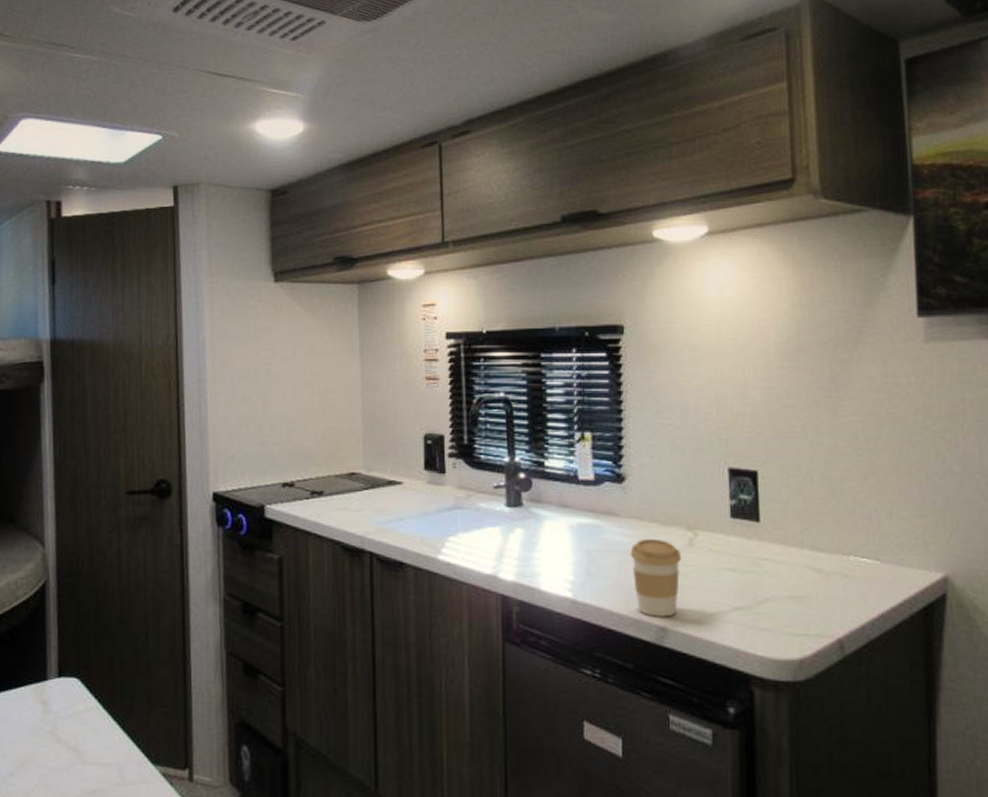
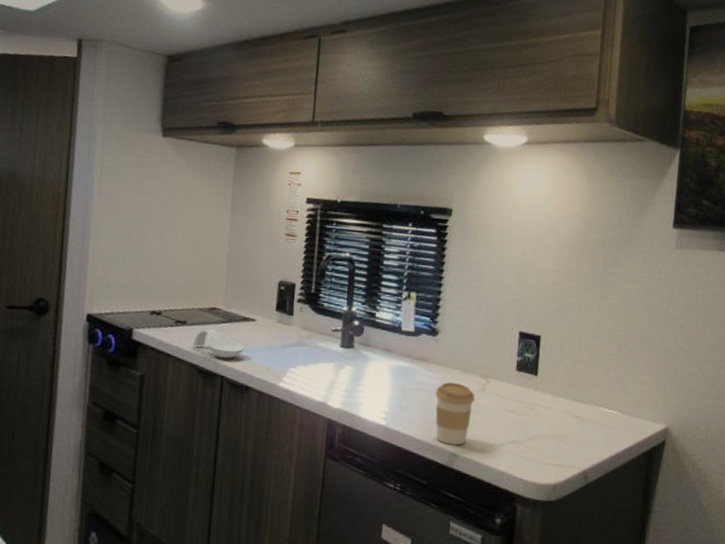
spoon rest: none [334,498,392,532] -> present [193,329,244,359]

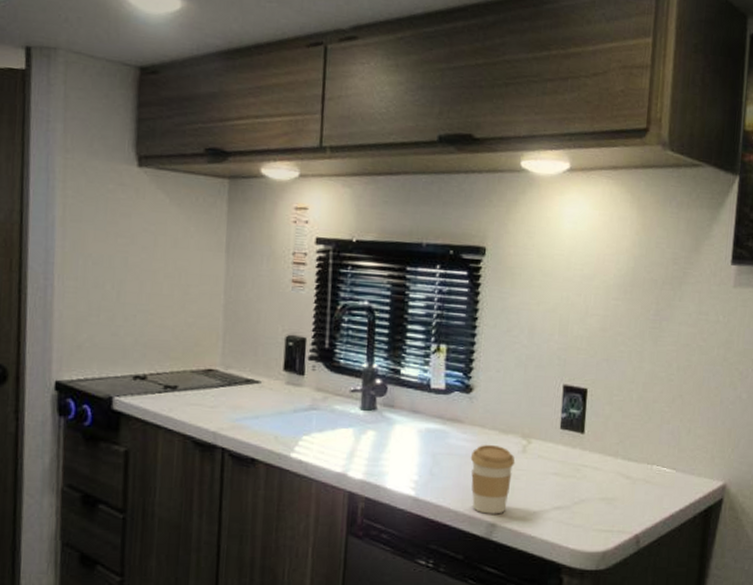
spoon rest: present [193,329,244,359] -> none [186,394,248,428]

